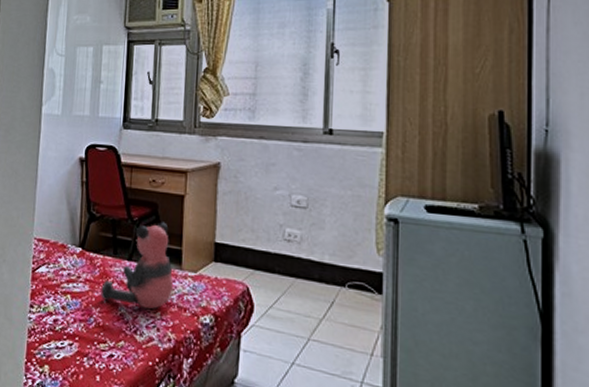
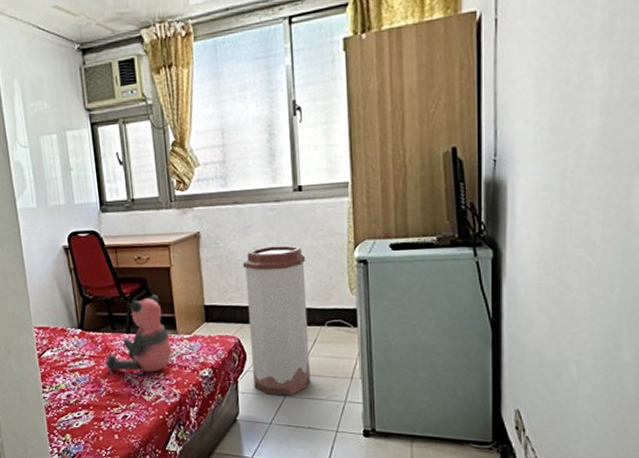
trash can: none [258,188,331,364] -> present [243,245,311,396]

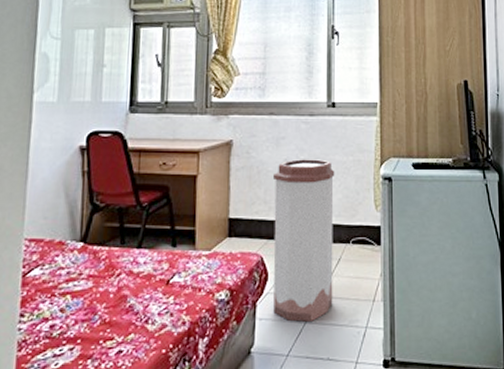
bear: present [105,294,172,372] -> none [106,204,187,295]

